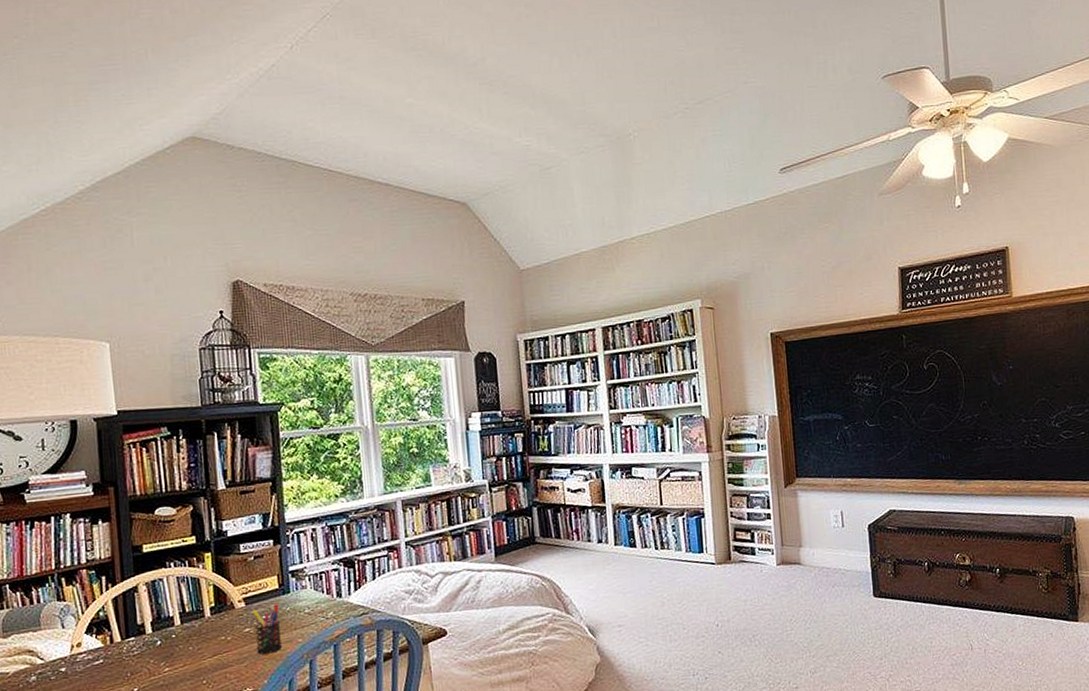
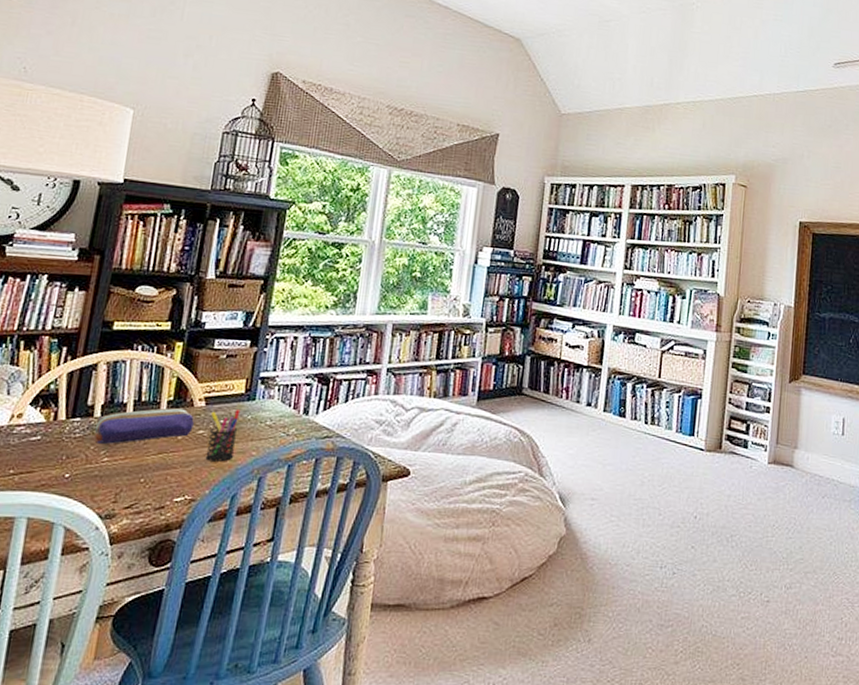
pencil case: none [149,612,239,658] -> present [94,407,194,445]

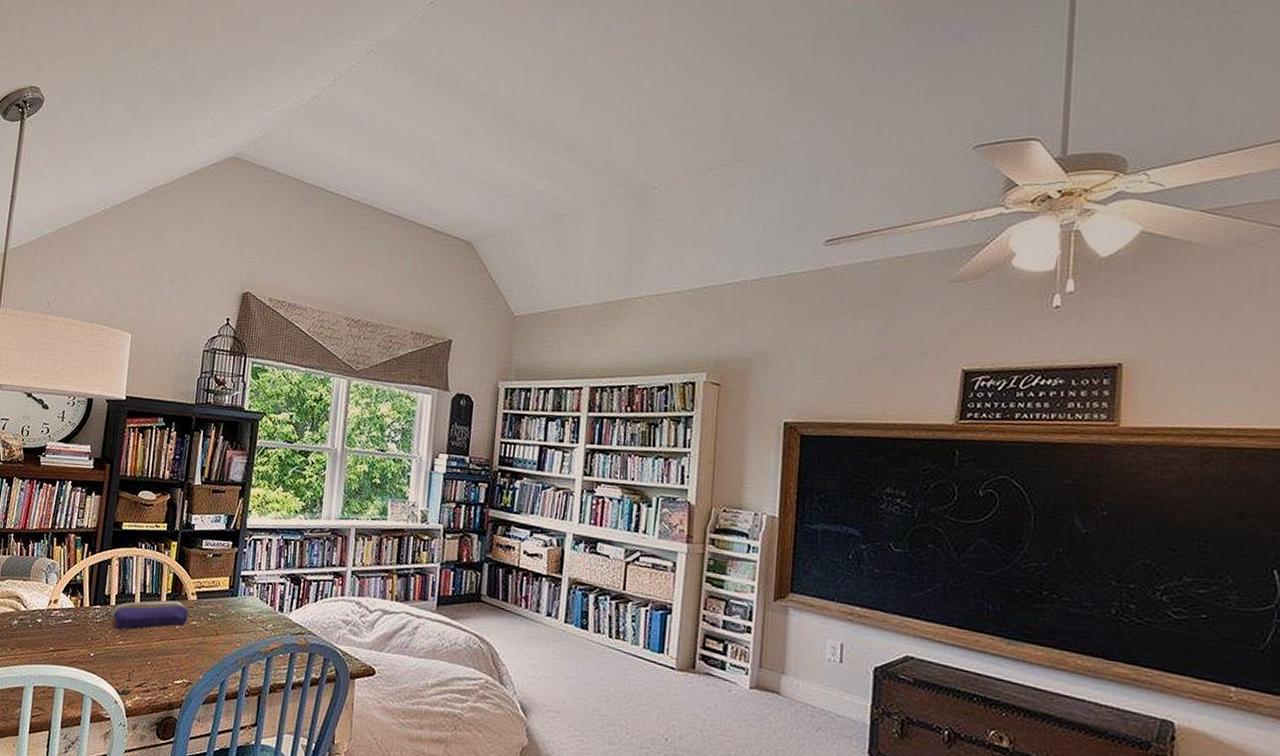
pen holder: present [205,410,241,462] -> none [198,604,226,651]

